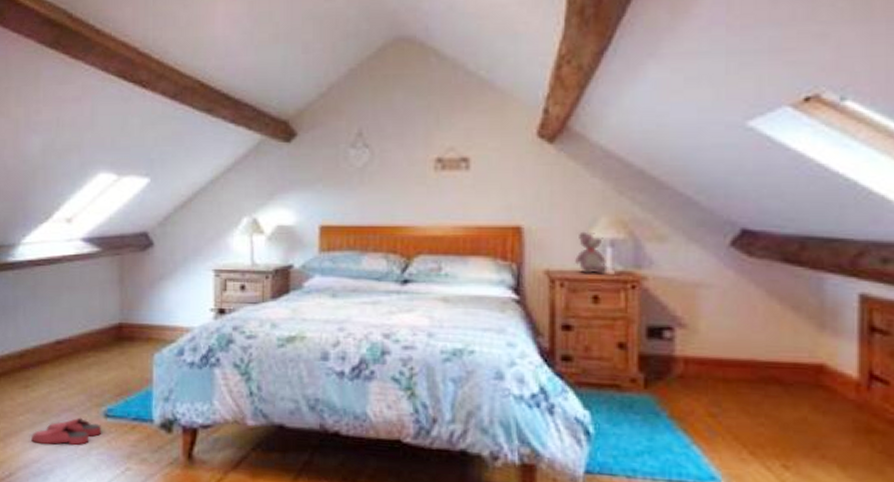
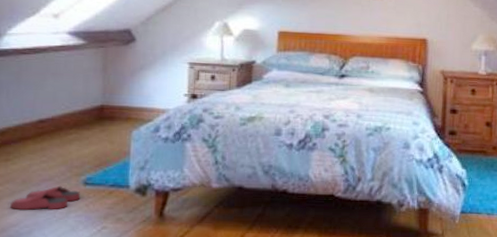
teddy bear: present [575,231,608,274] -> none [461,44,482,75]

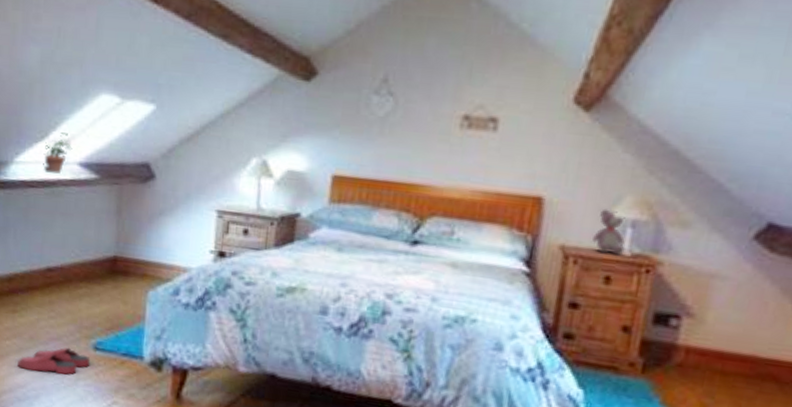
potted plant: none [34,8,62,42] -> present [43,132,73,174]
teddy bear: none [461,44,482,75] -> present [592,209,625,256]

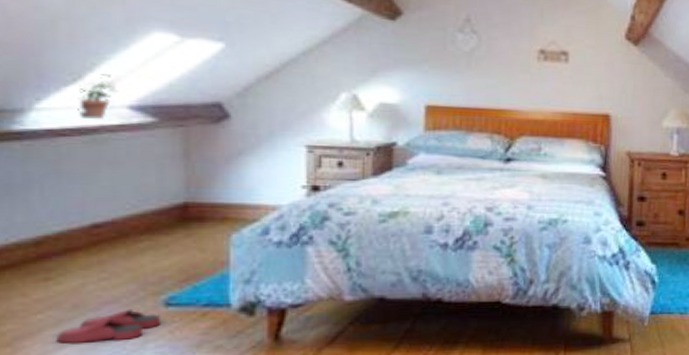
teddy bear: present [592,209,625,256] -> none [650,120,674,156]

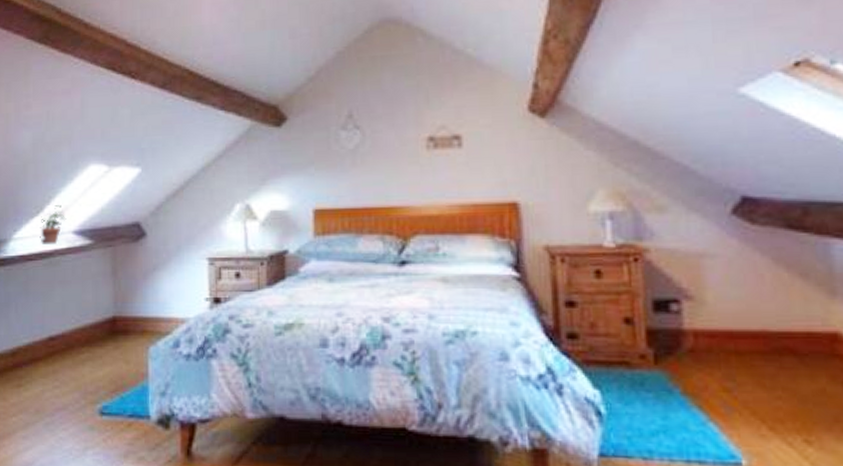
slippers: present [56,309,162,343] -> none [25,416,98,446]

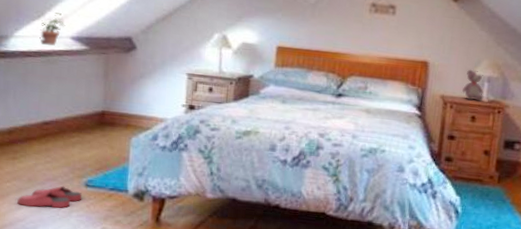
slippers: none [25,416,98,446] -> present [17,185,83,208]
teddy bear: none [575,205,609,248] -> present [462,69,484,102]

